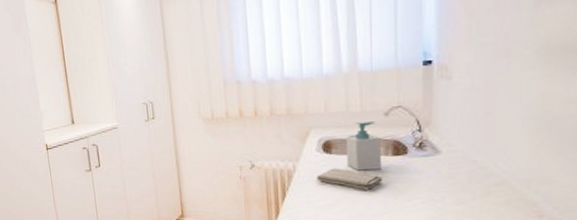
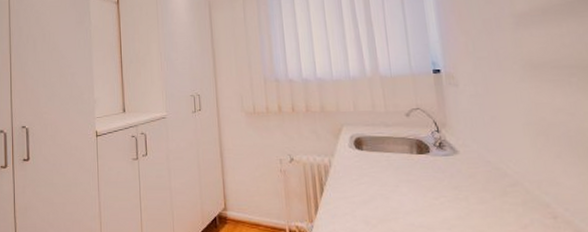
washcloth: present [316,168,383,190] -> none [351,164,411,187]
soap bottle: present [346,121,381,171] -> none [375,121,408,168]

